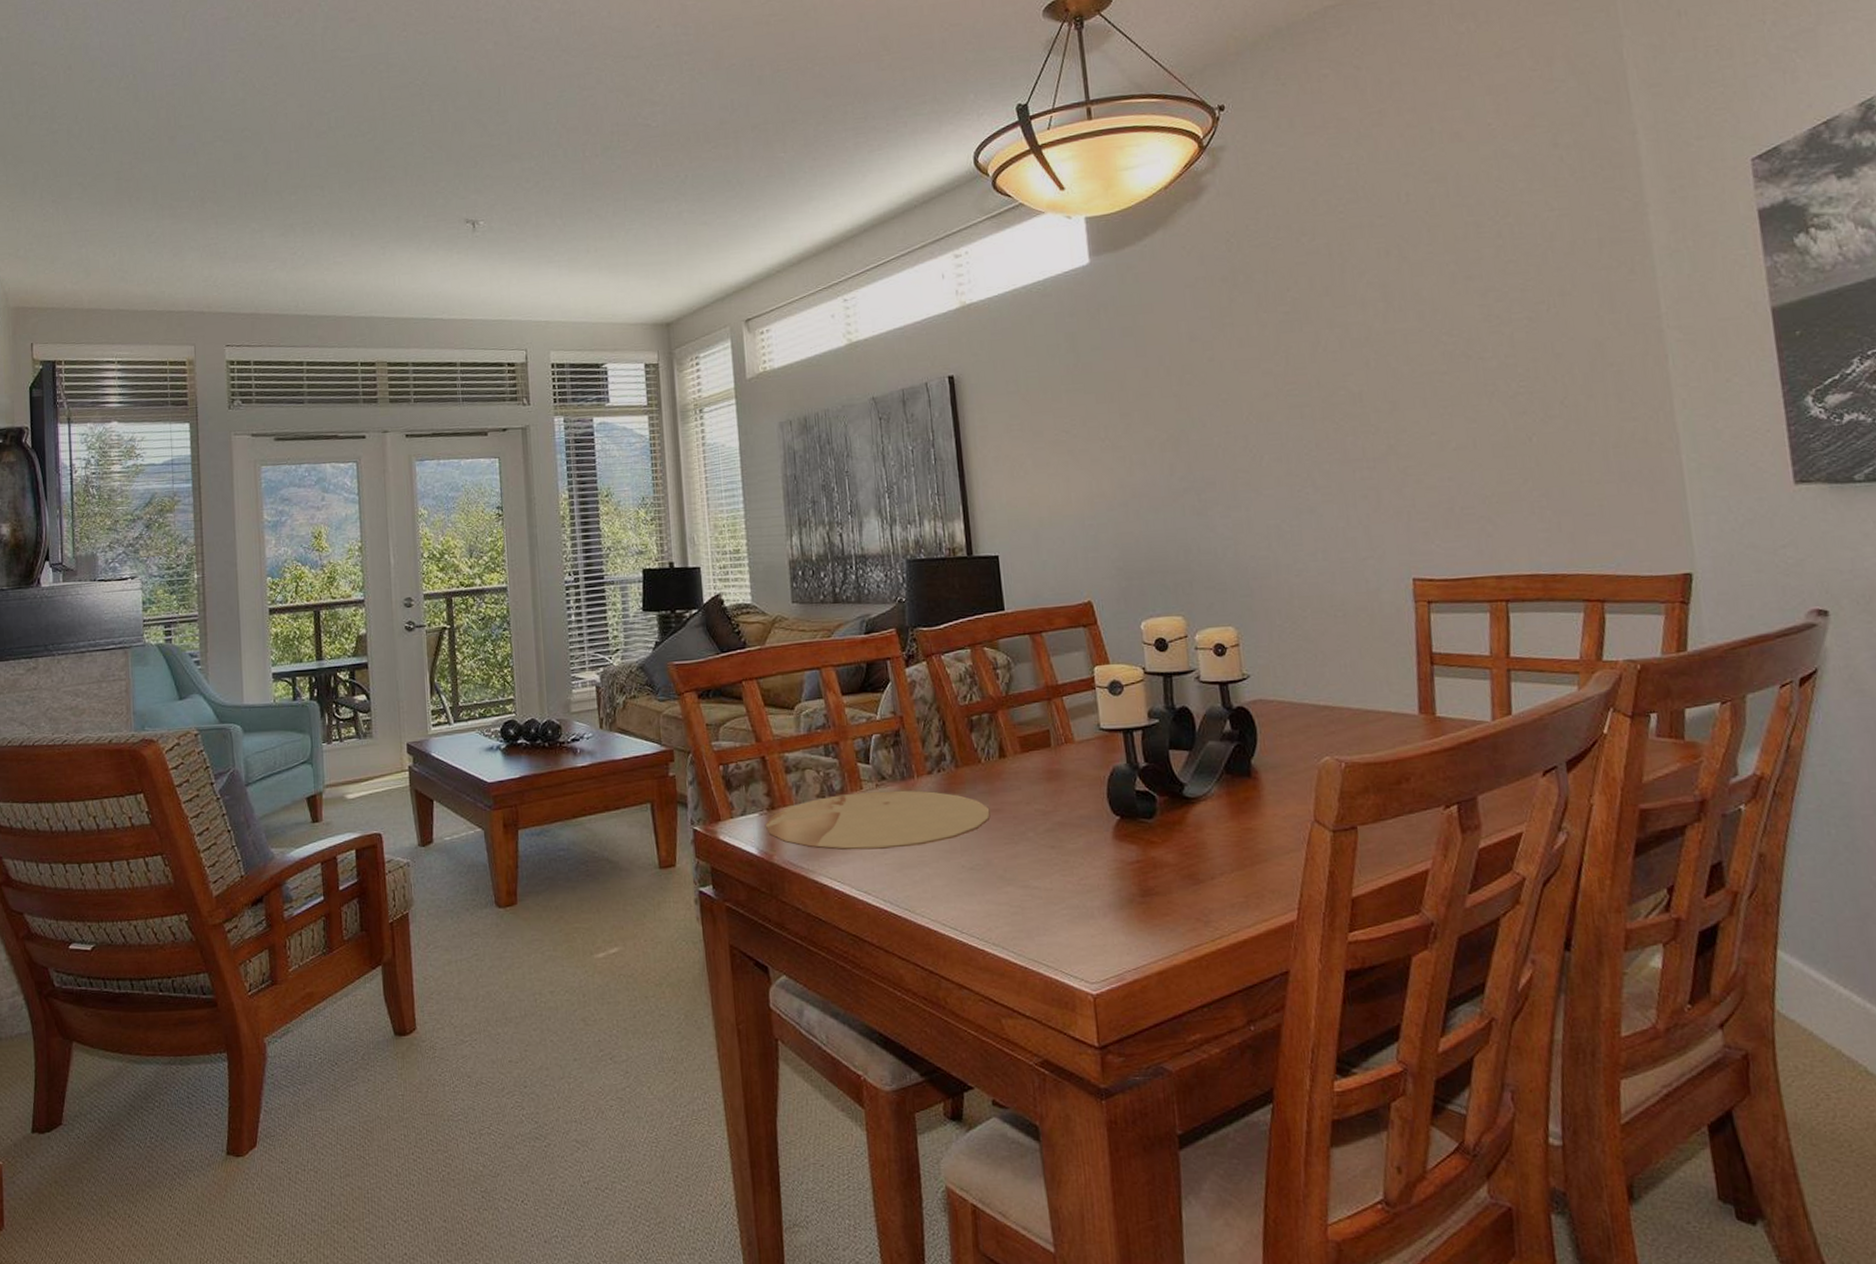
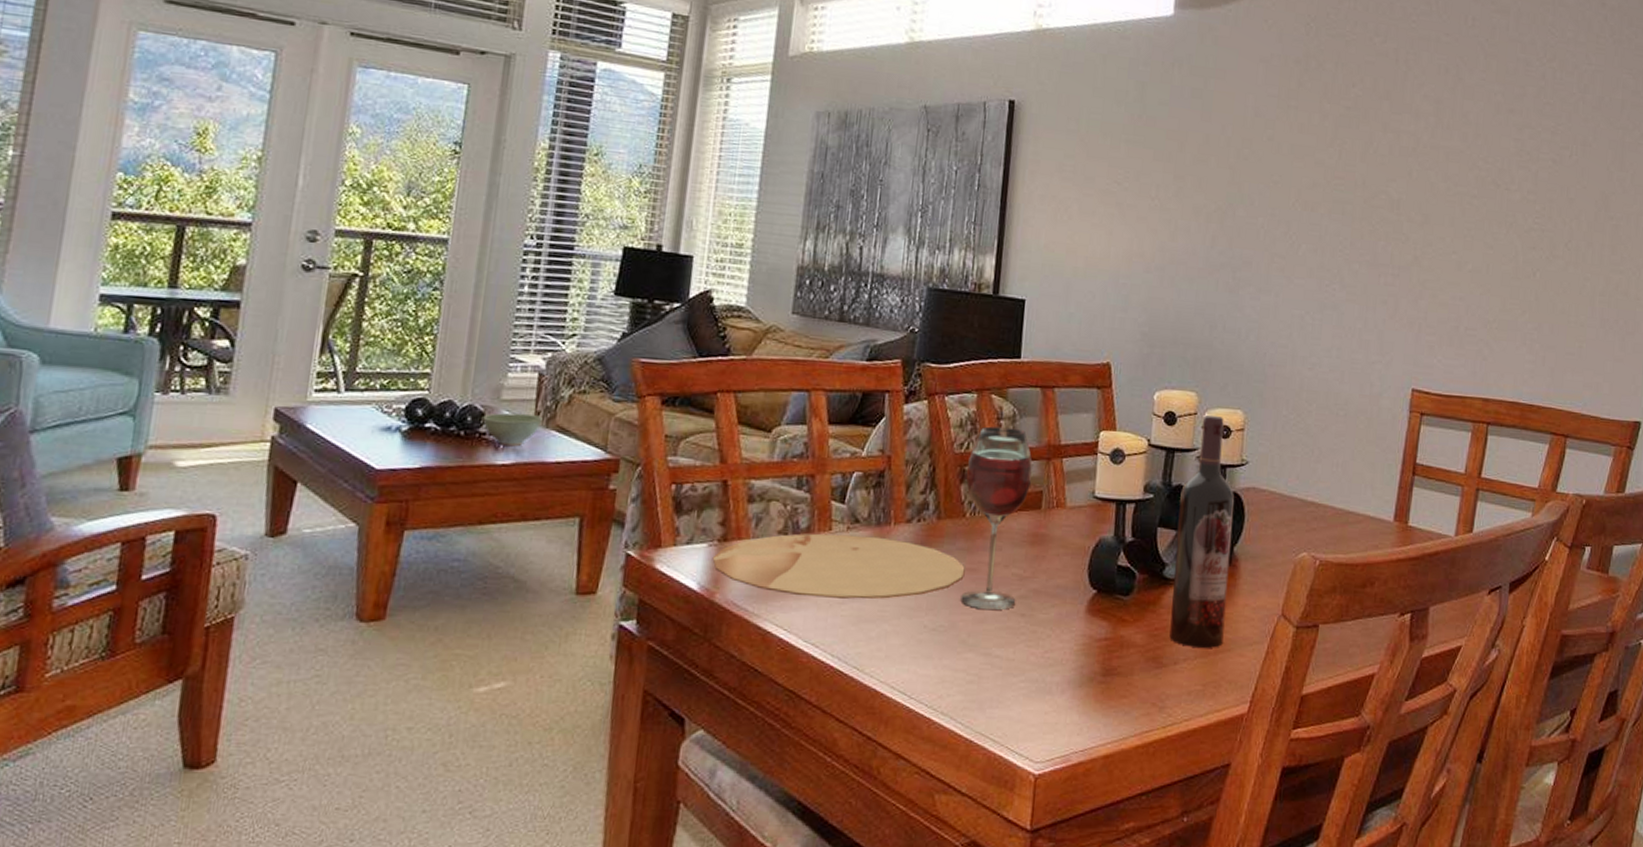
bowl: none [560,721,606,751] -> present [483,413,543,447]
wineglass: none [974,675,1044,846] -> present [960,426,1033,611]
wine bottle: none [1186,635,1258,861] -> present [1169,414,1234,648]

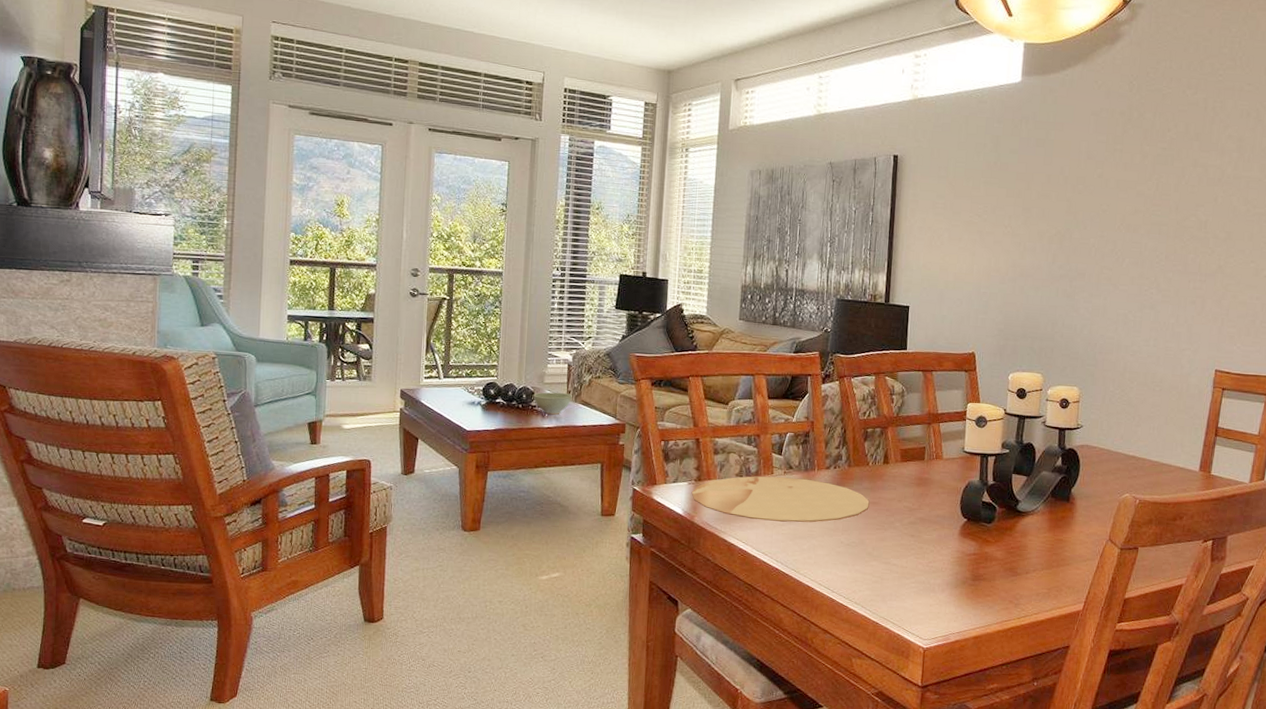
wineglass: present [960,426,1033,611] -> none [867,400,918,532]
wine bottle: present [1169,414,1234,648] -> none [1022,390,1072,563]

